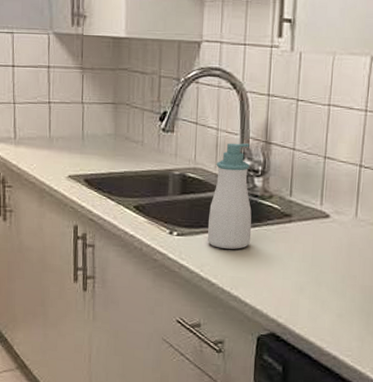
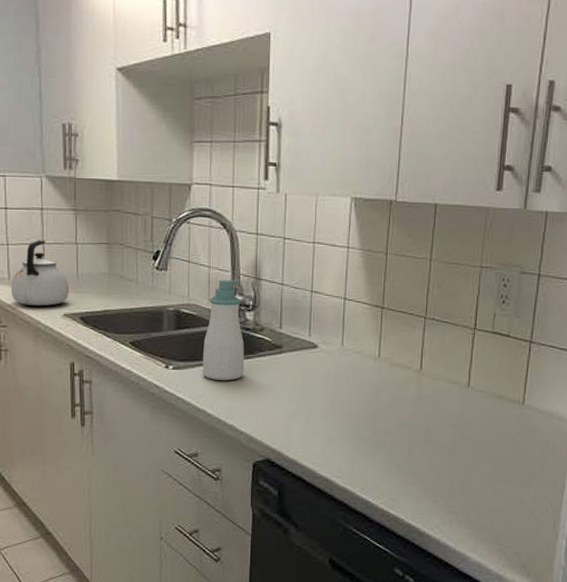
kettle: none [16,99,75,167] -> present [10,240,69,307]

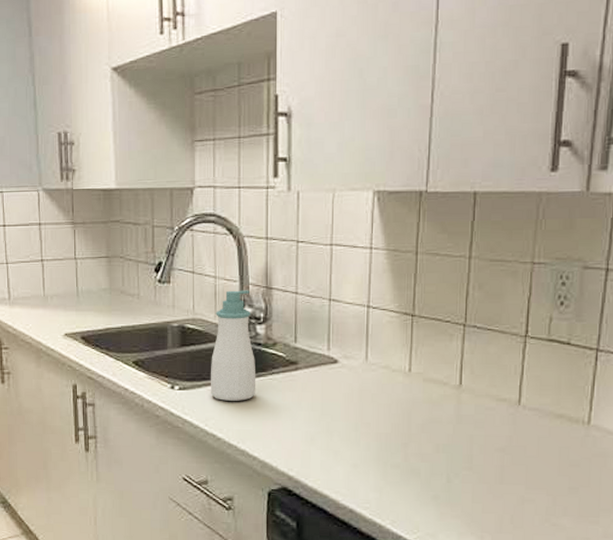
kettle: present [10,240,69,307] -> none [11,257,70,327]

